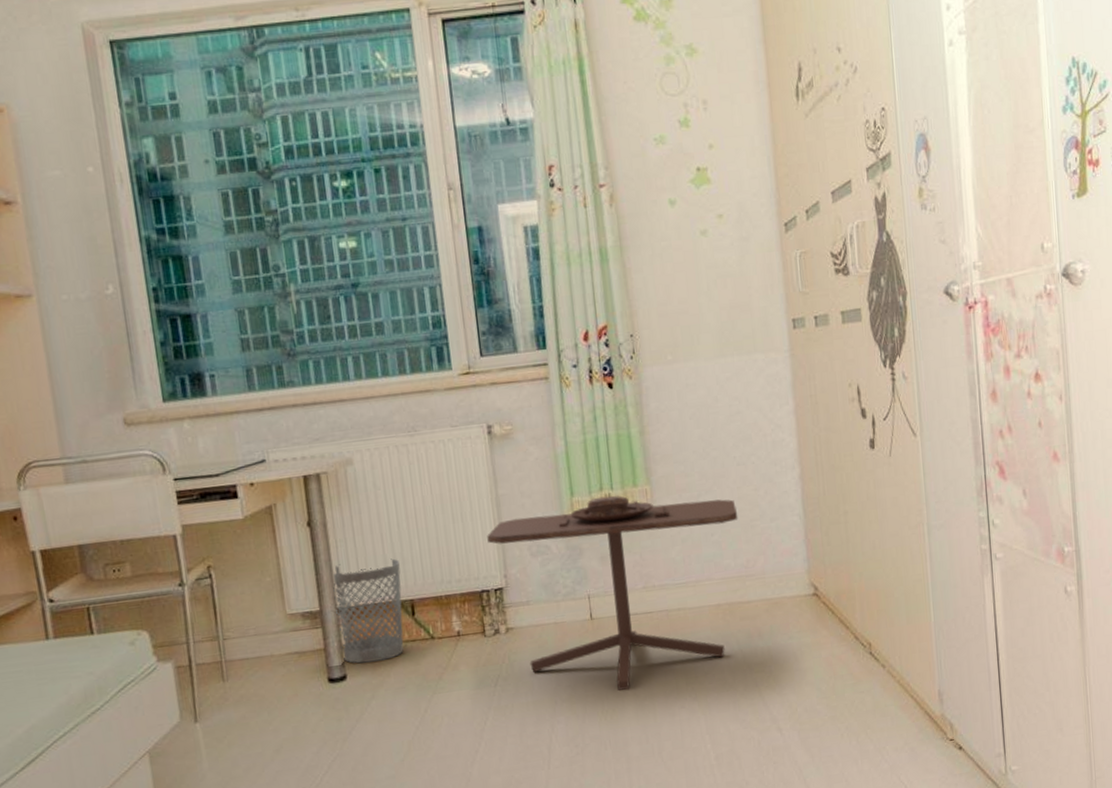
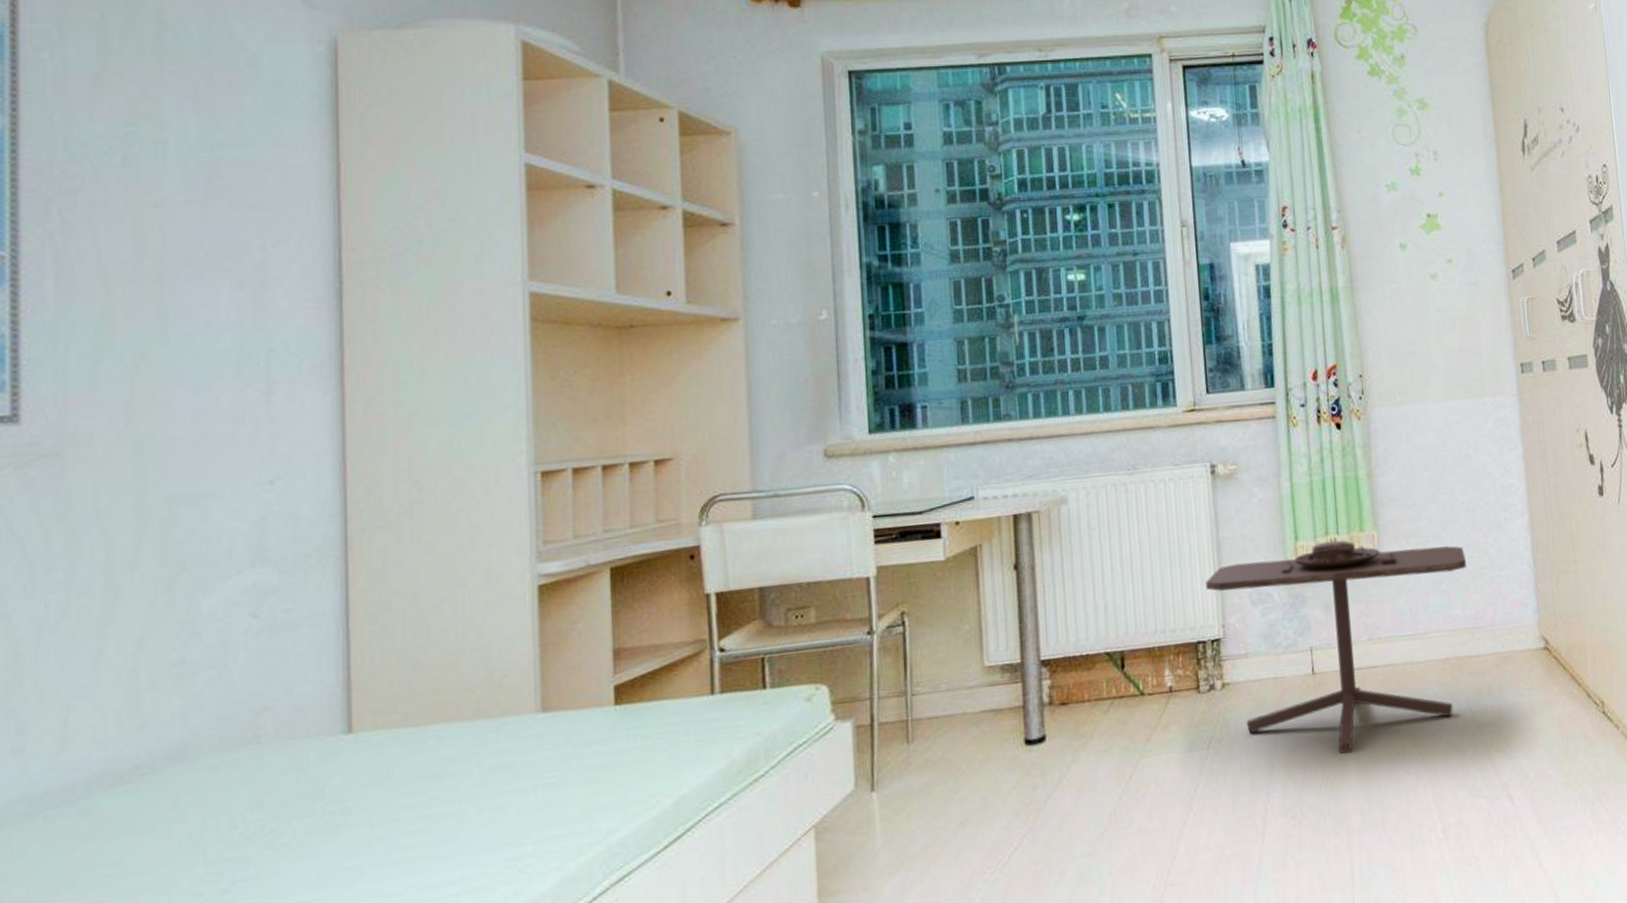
wastebasket: present [333,558,404,664] -> none [1037,605,1112,723]

